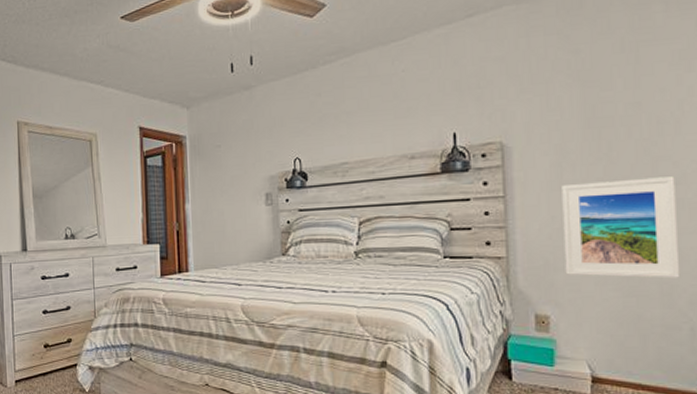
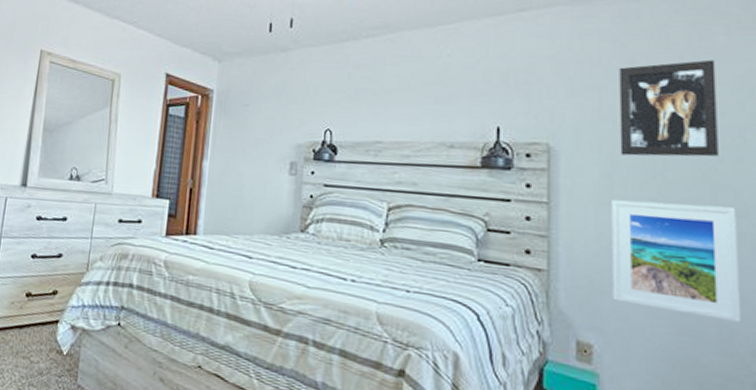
wall art: none [565,38,659,143] -> present [619,59,719,157]

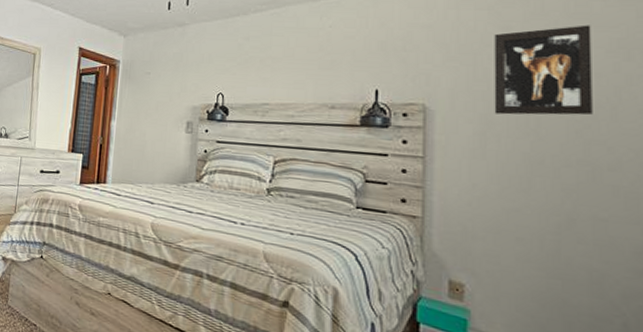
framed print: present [611,200,742,323] -> none [484,154,613,268]

